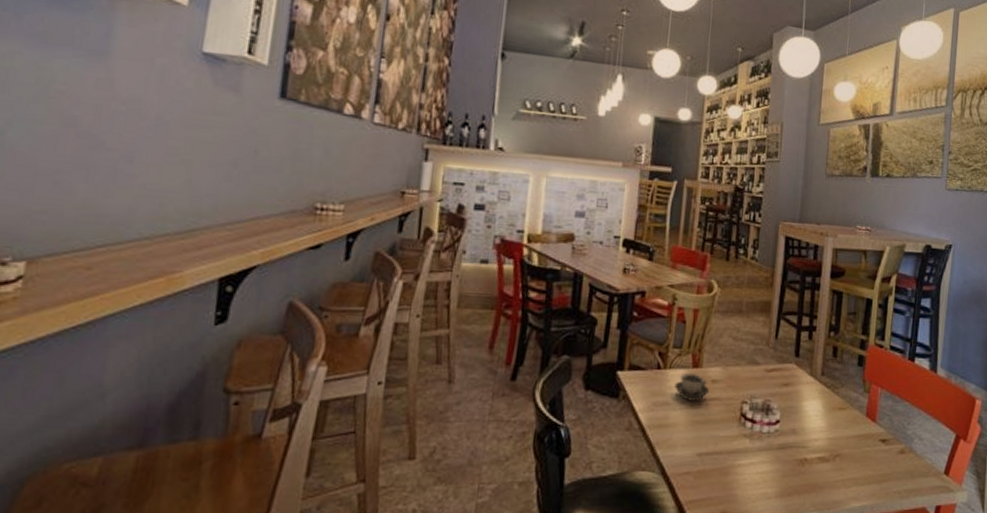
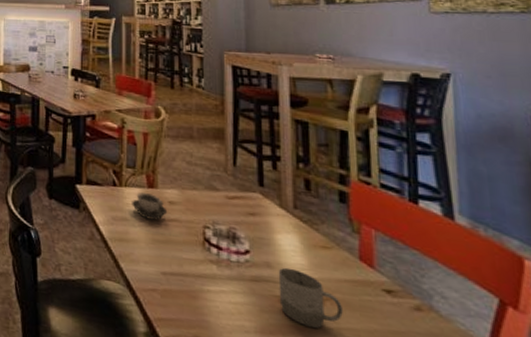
cup: none [799,432,848,483] -> present [278,267,343,328]

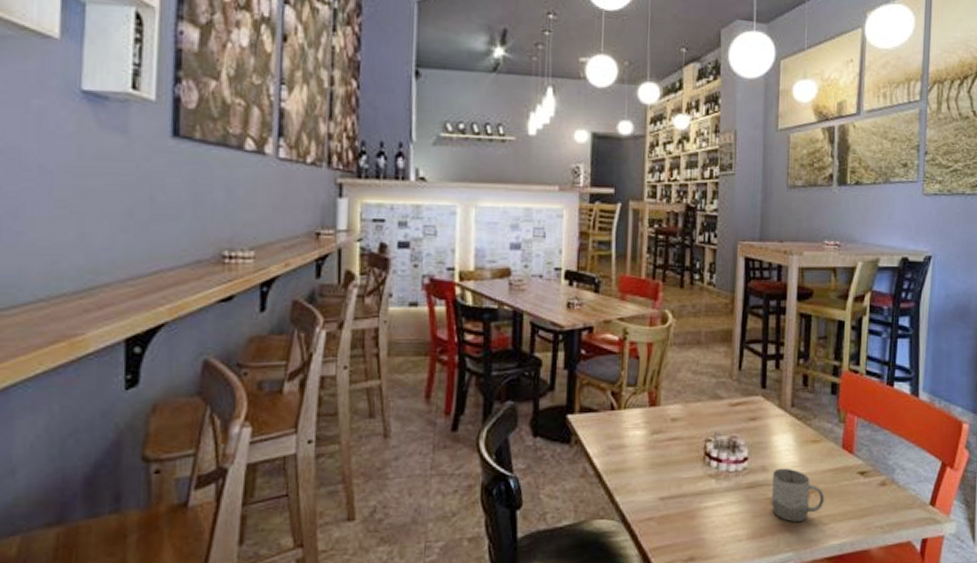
cup: present [132,192,168,221] -> none [631,413,670,442]

